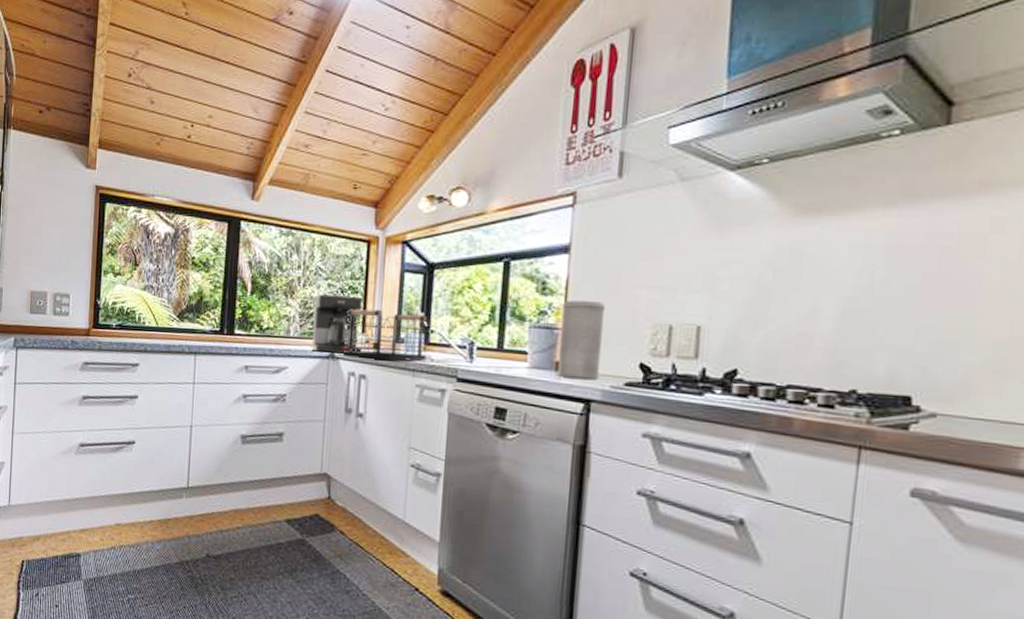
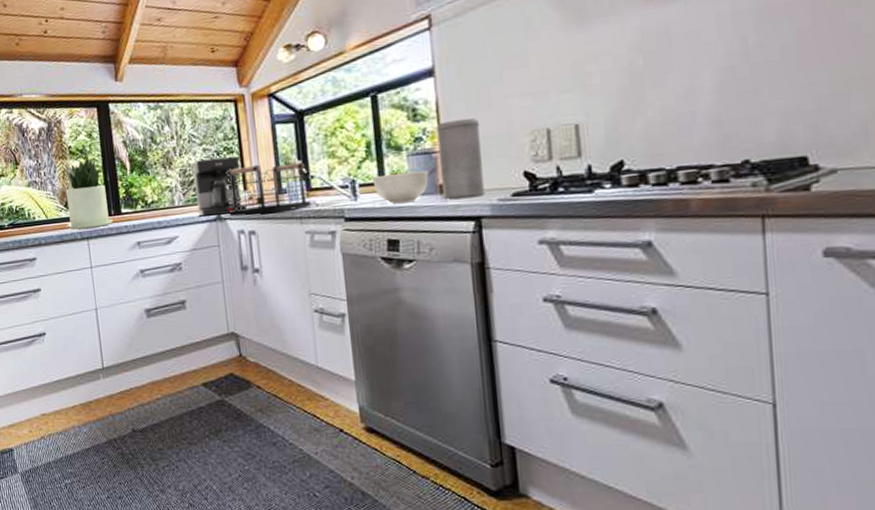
planter: none [175,269,224,344] -> present [61,156,113,230]
bowl: none [491,342,547,373] -> present [372,171,429,203]

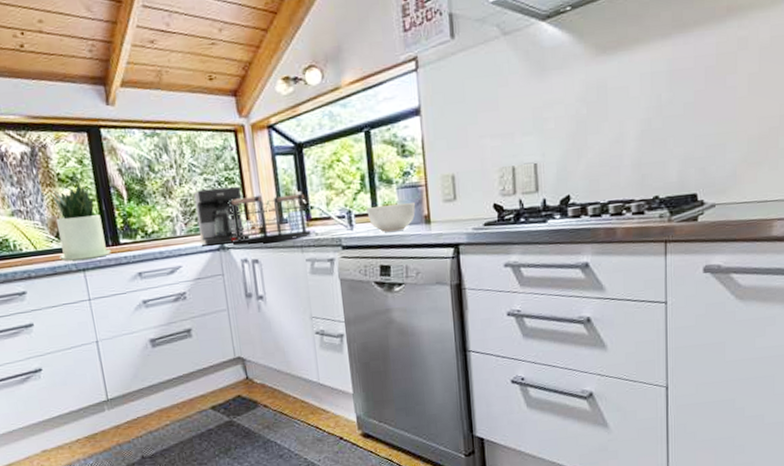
canister: present [436,118,486,199] -> none [422,155,463,229]

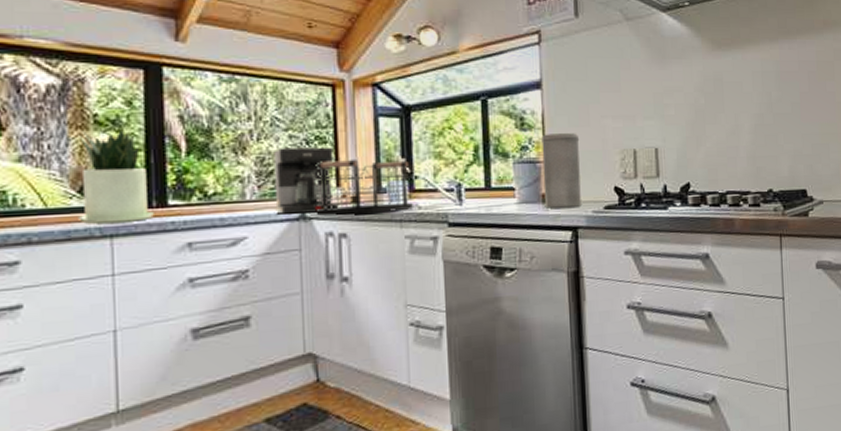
bowl: present [366,203,415,232] -> none [479,180,532,210]
canister: none [422,155,463,229] -> present [541,133,583,209]

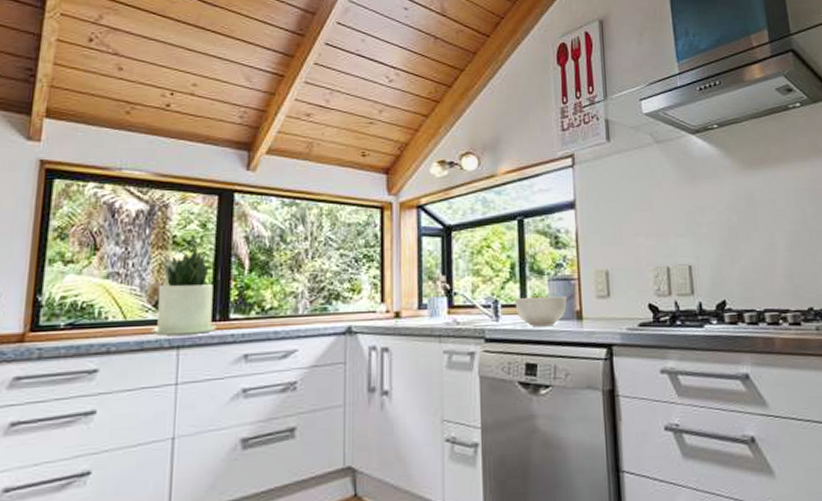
coffee maker: present [273,147,338,216] -> none [324,264,381,330]
dish rack: present [315,159,415,216] -> none [362,276,453,331]
bowl: none [479,180,532,210] -> present [515,297,567,326]
canister: present [541,133,583,209] -> none [575,251,617,325]

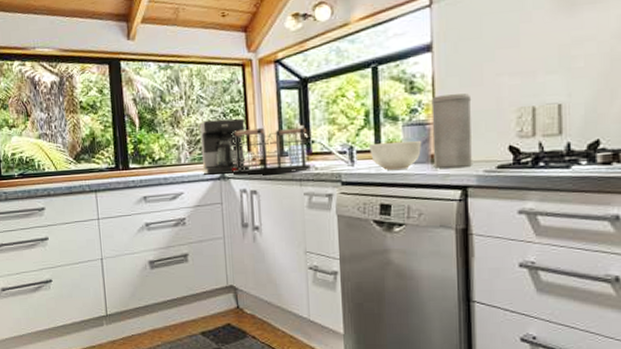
planter: present [150,249,216,336] -> none [71,112,121,182]
coffee maker: none [324,264,381,330] -> present [199,118,249,176]
dish rack: none [362,276,453,331] -> present [231,127,312,176]
canister: none [575,251,617,325] -> present [431,93,473,168]

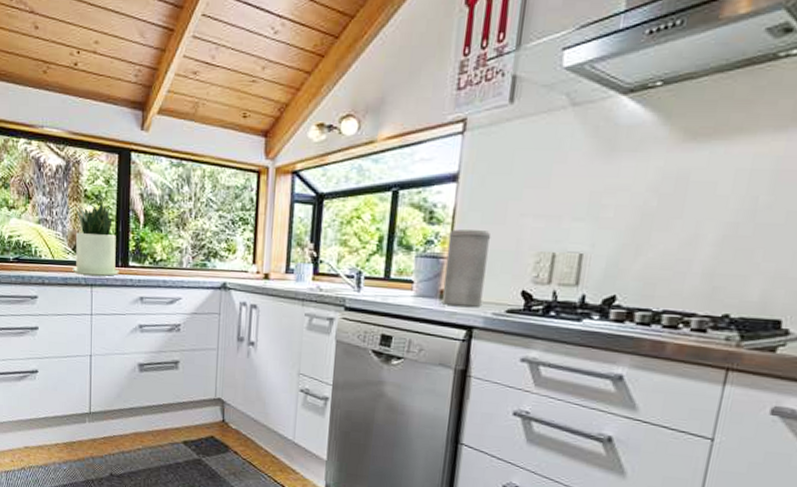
planter: none [71,112,121,182] -> present [71,202,119,276]
coffee maker: present [199,118,249,176] -> none [204,226,254,284]
dish rack: present [231,127,312,176] -> none [235,240,319,292]
bowl: present [369,141,421,170] -> none [378,272,432,301]

